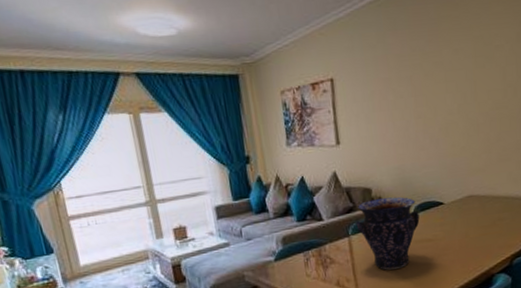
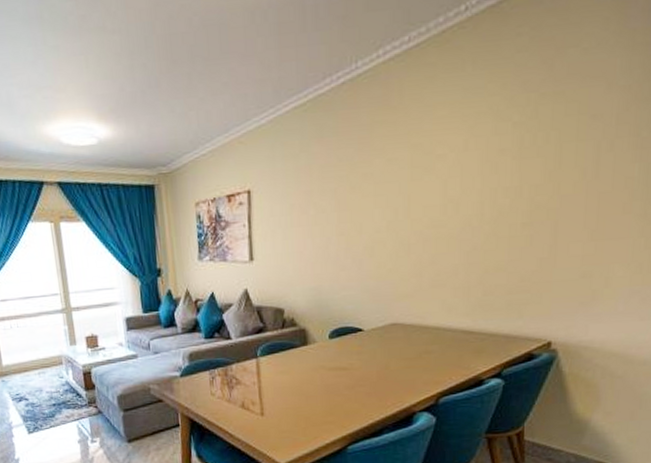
vase: present [356,196,420,270] -> none [265,319,335,396]

